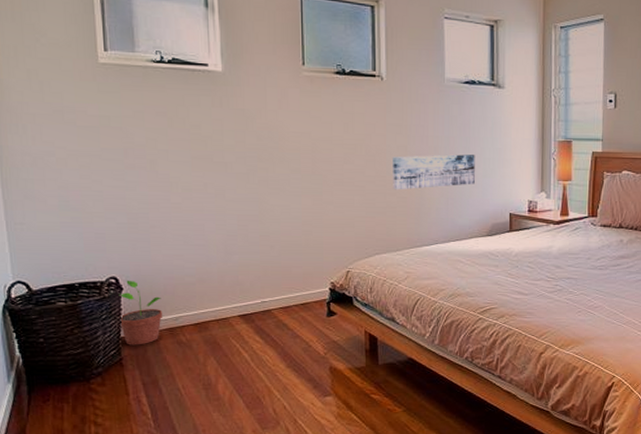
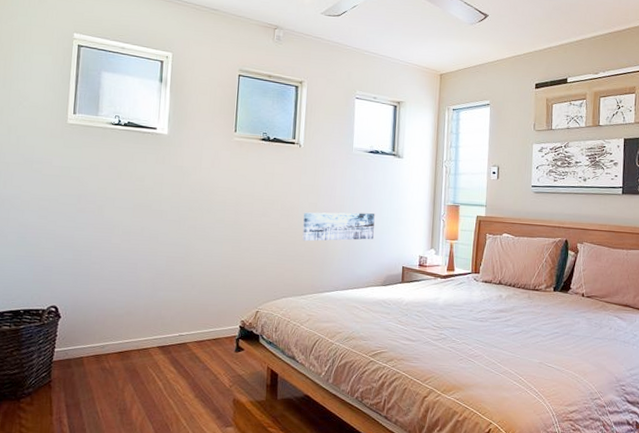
potted plant: present [118,280,163,345] -> none [53,309,92,369]

